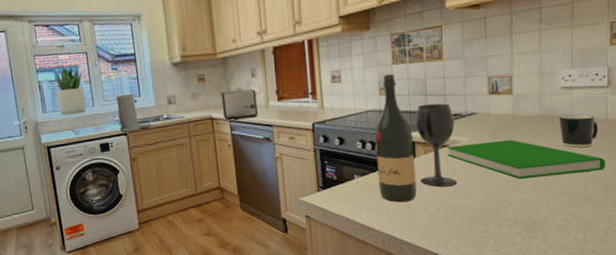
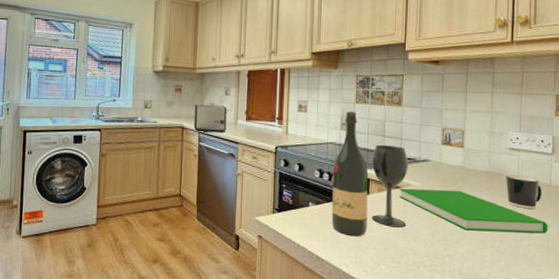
planter: present [54,64,86,116] -> none [42,58,70,105]
paper towel: present [116,93,152,132] -> none [95,92,126,129]

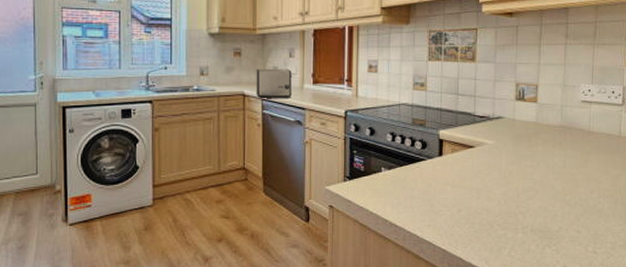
wine bottle: present [331,111,369,237] -> none [404,69,442,200]
wine glass: present [371,144,408,228] -> none [445,103,482,188]
book: present [399,188,548,234] -> none [473,146,617,186]
mug: present [505,174,542,210] -> none [577,127,612,161]

